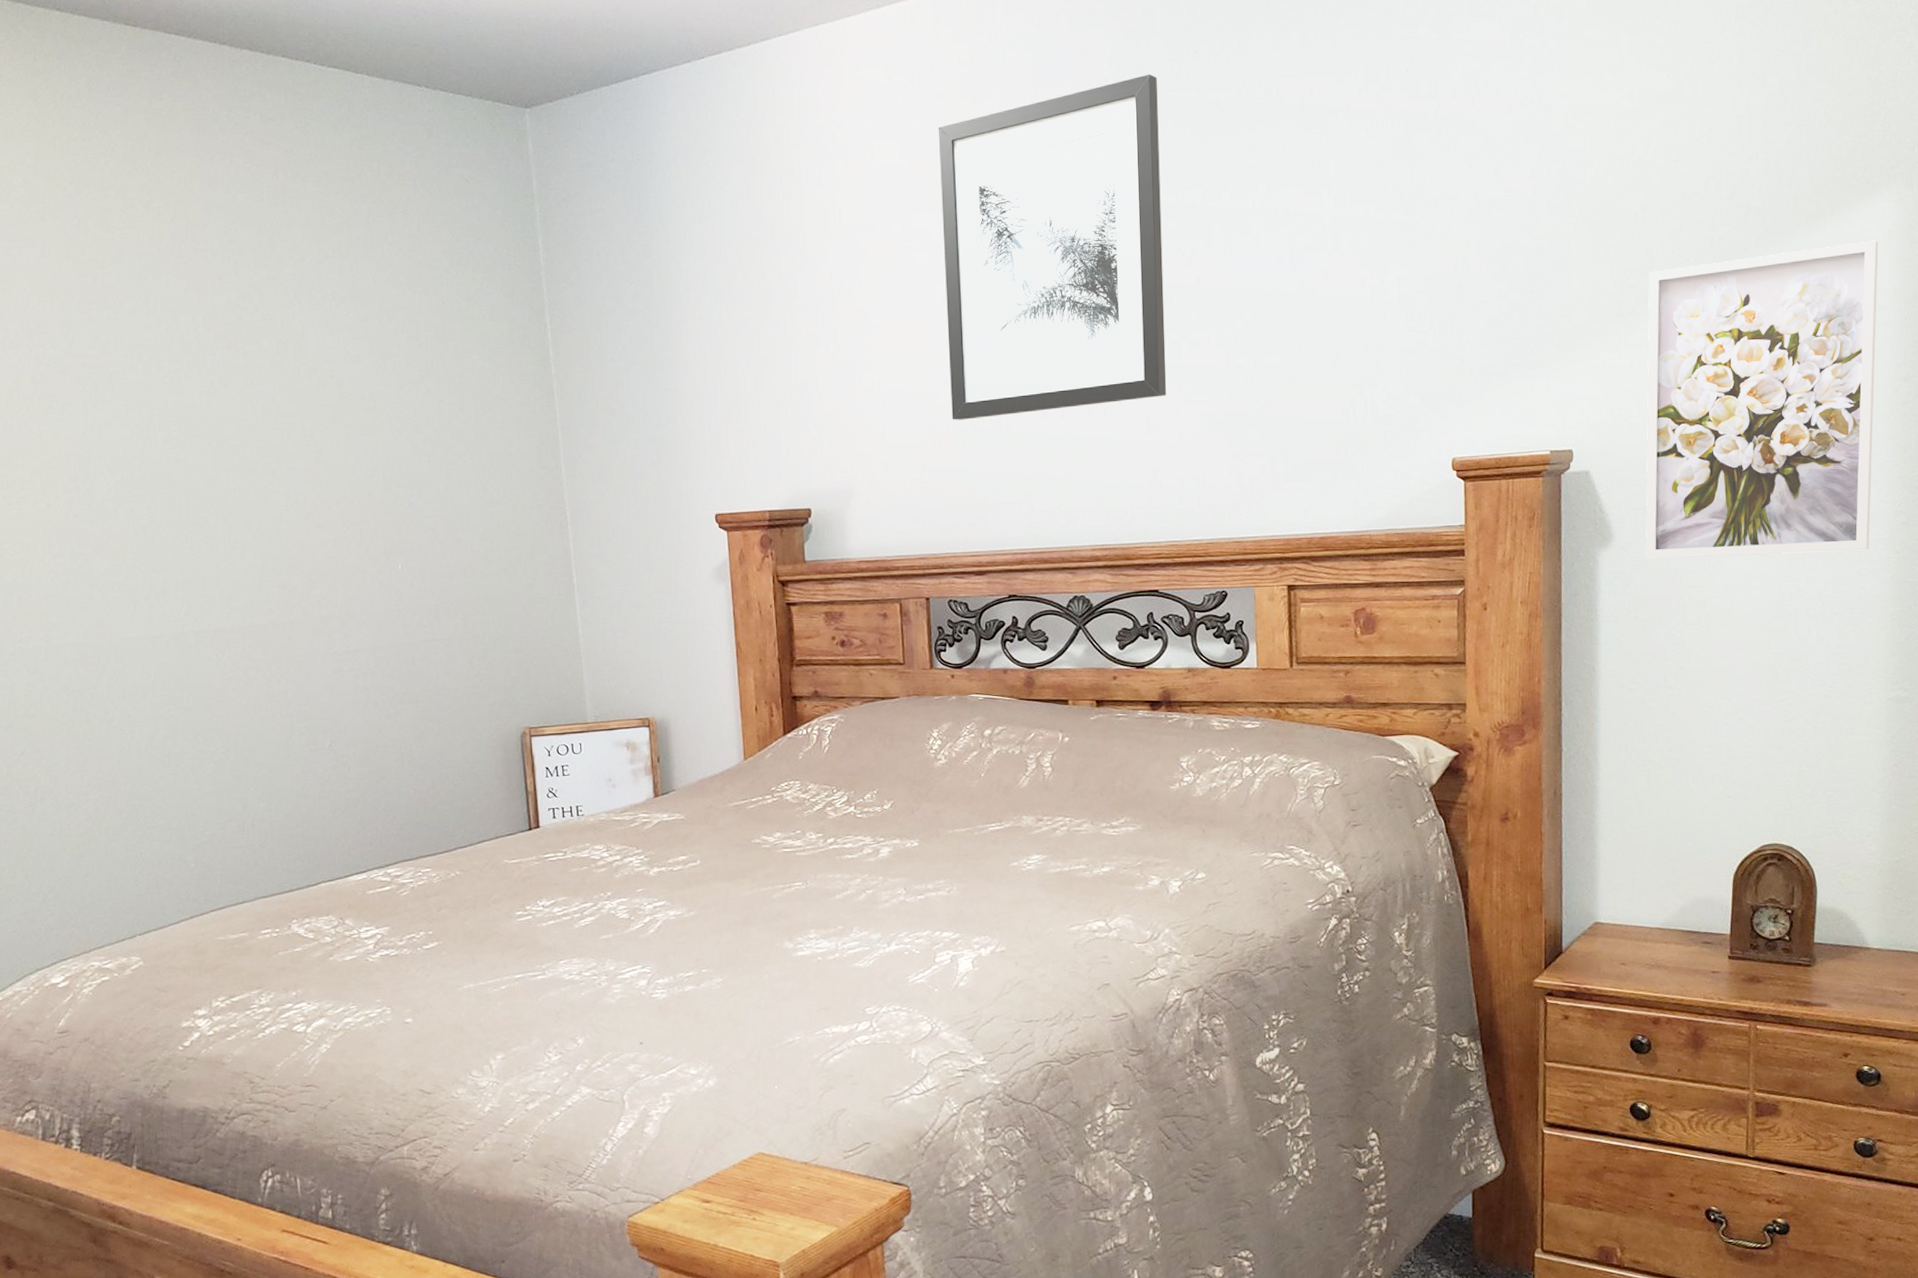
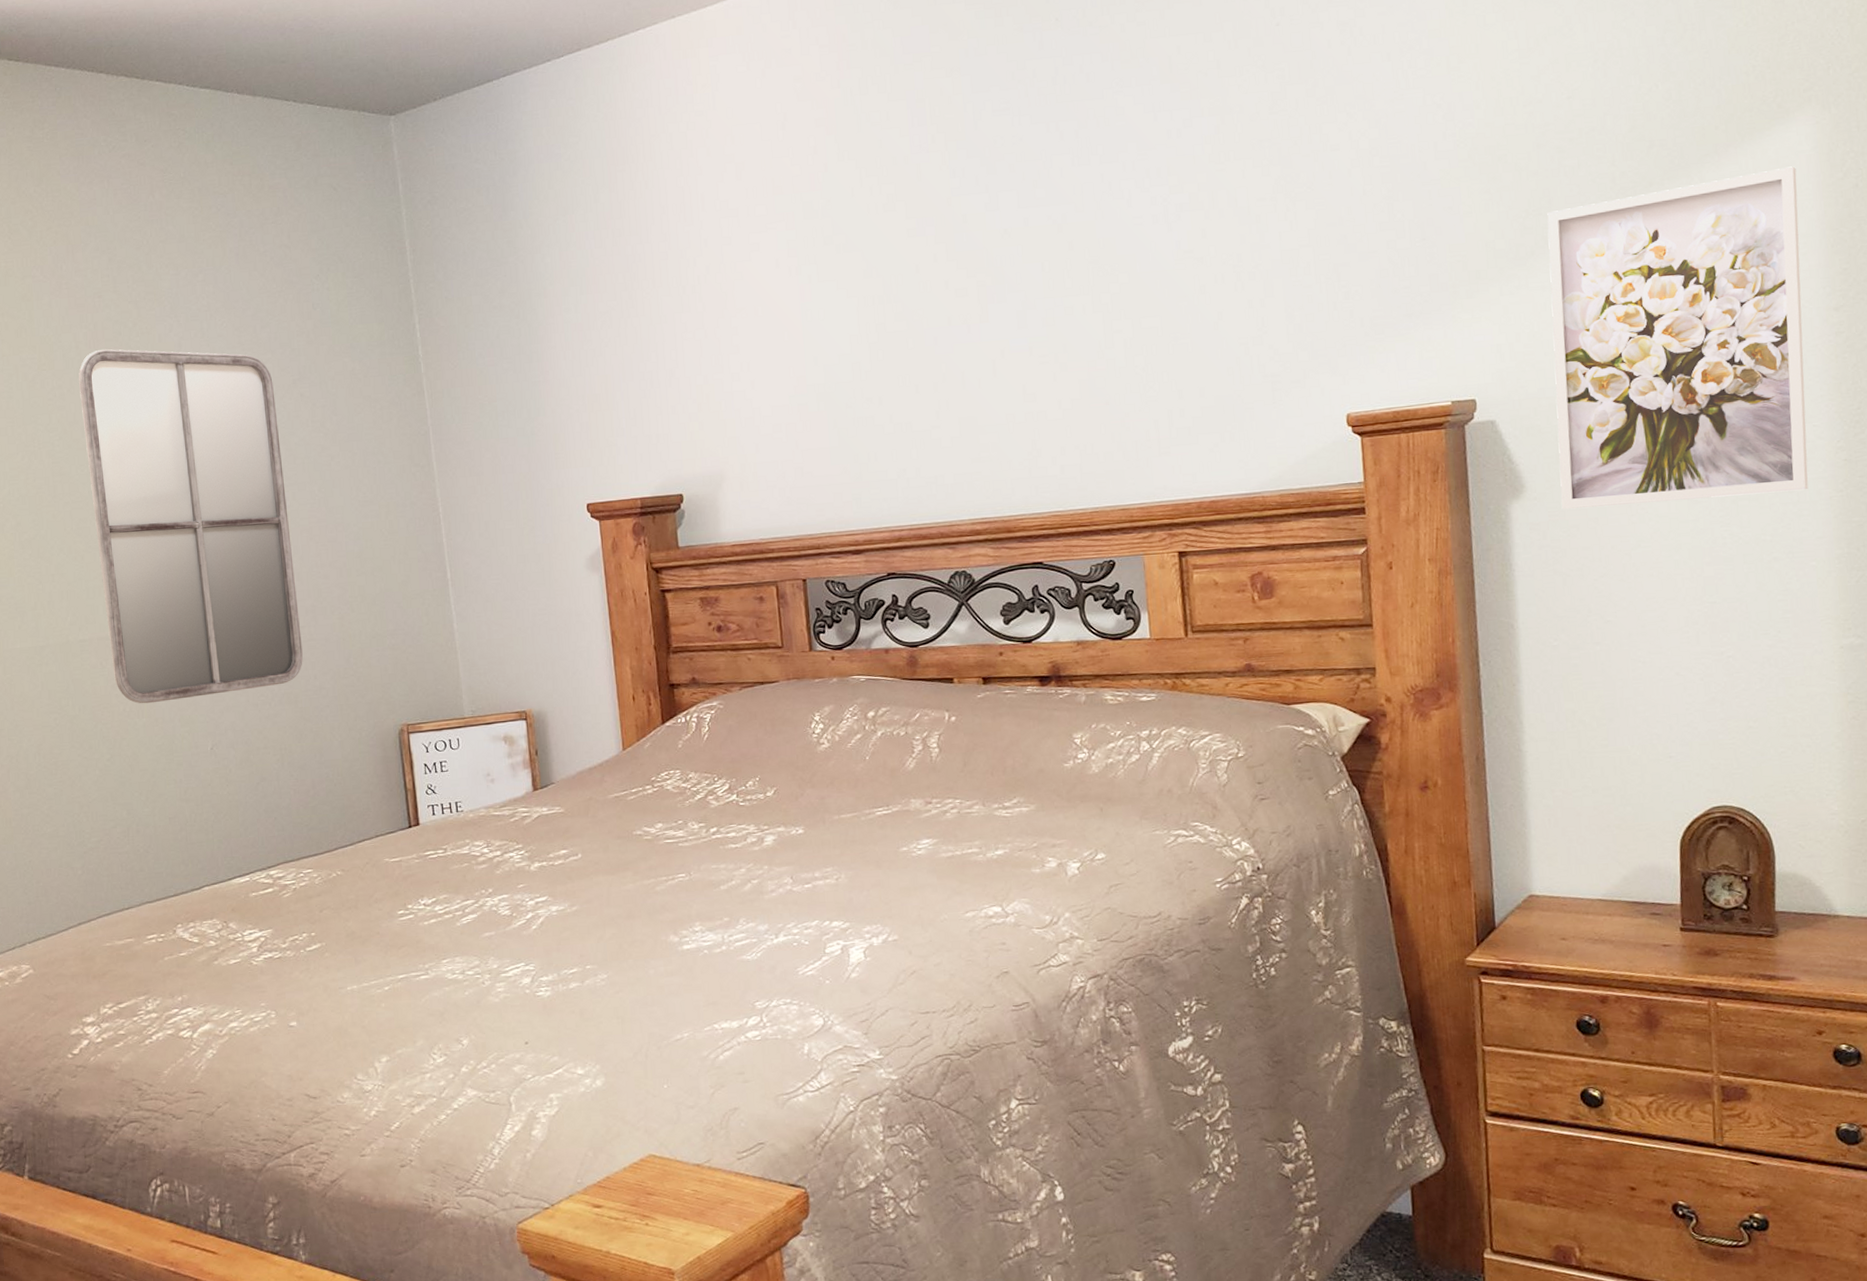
home mirror: none [197,333,425,698] -> present [79,349,303,704]
wall art: present [938,74,1167,420] -> none [798,44,1043,399]

